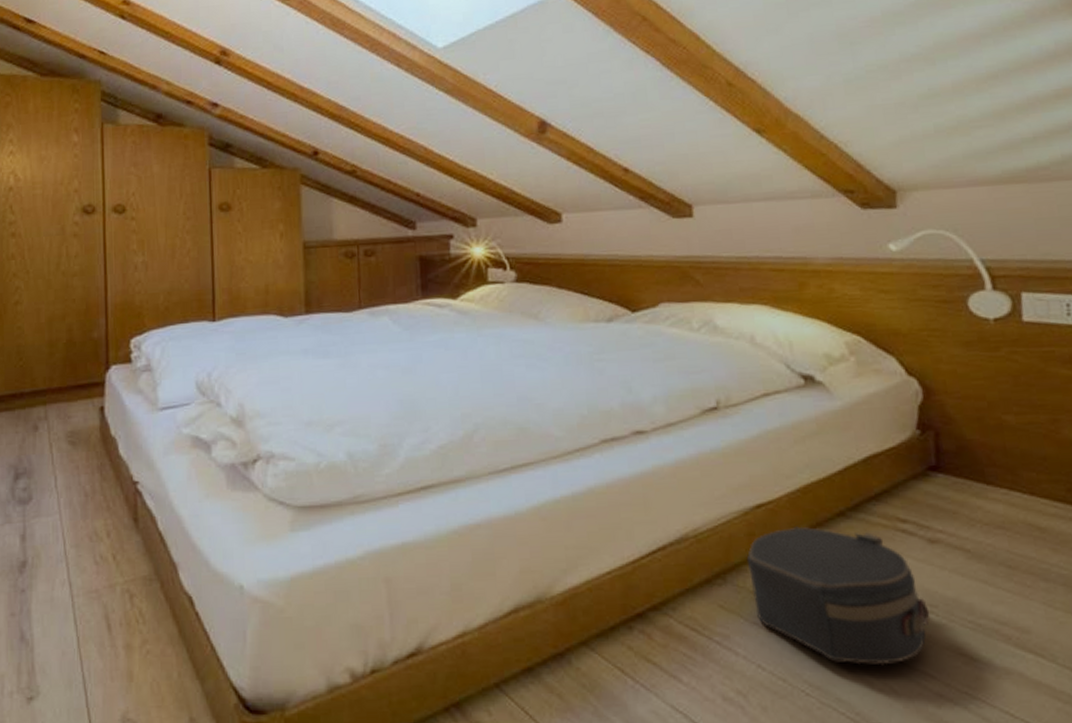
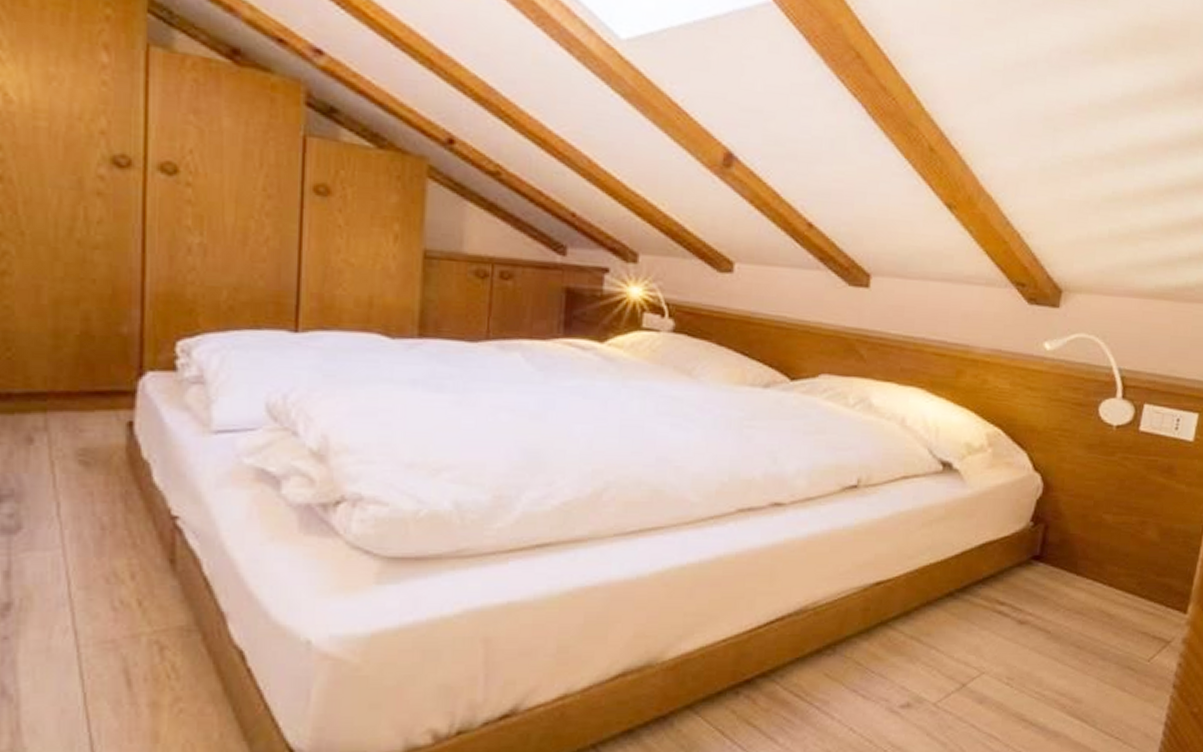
hat box: present [746,526,930,665] -> none [857,604,1006,729]

